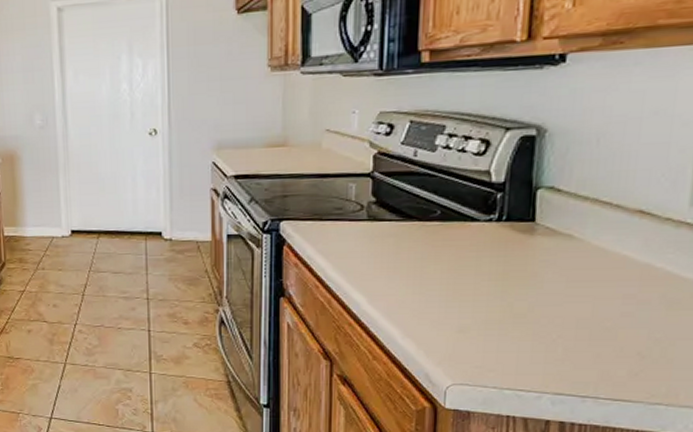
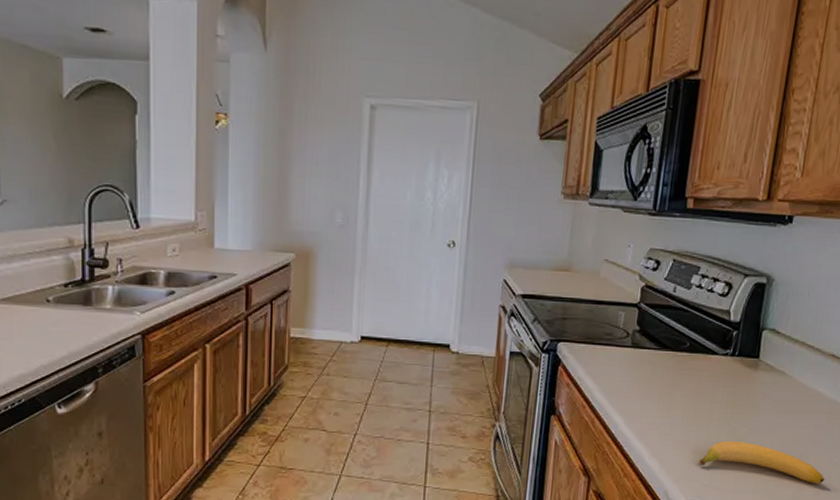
banana: none [466,317,645,364] -> present [698,441,825,485]

